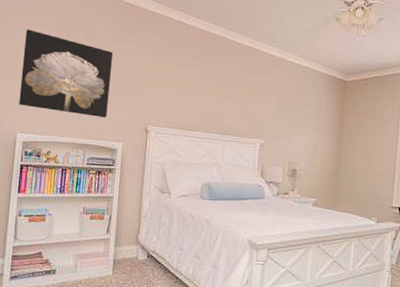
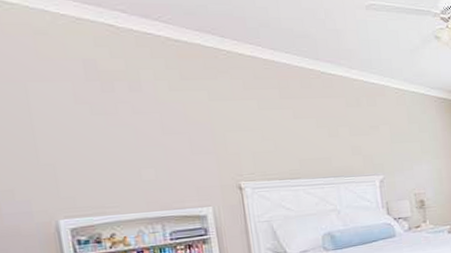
wall art: present [19,29,114,118] -> none [36,87,184,185]

